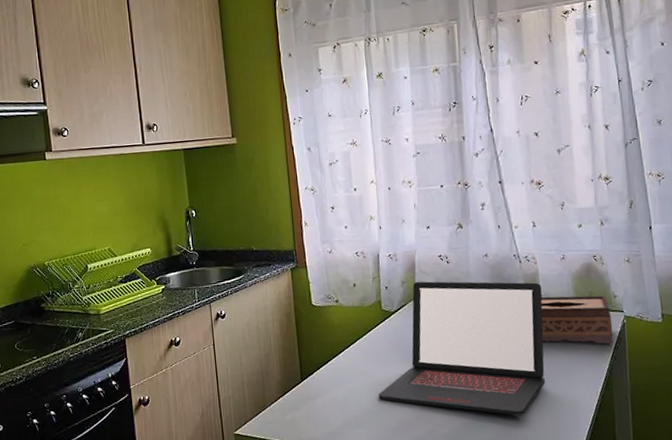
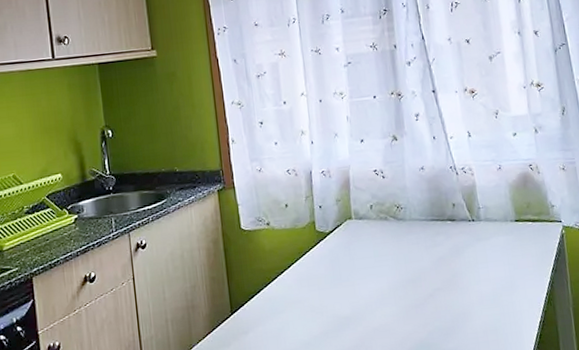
laptop: present [378,281,545,415] -> none [314,195,487,338]
tissue box: present [540,295,613,344] -> none [479,206,553,257]

